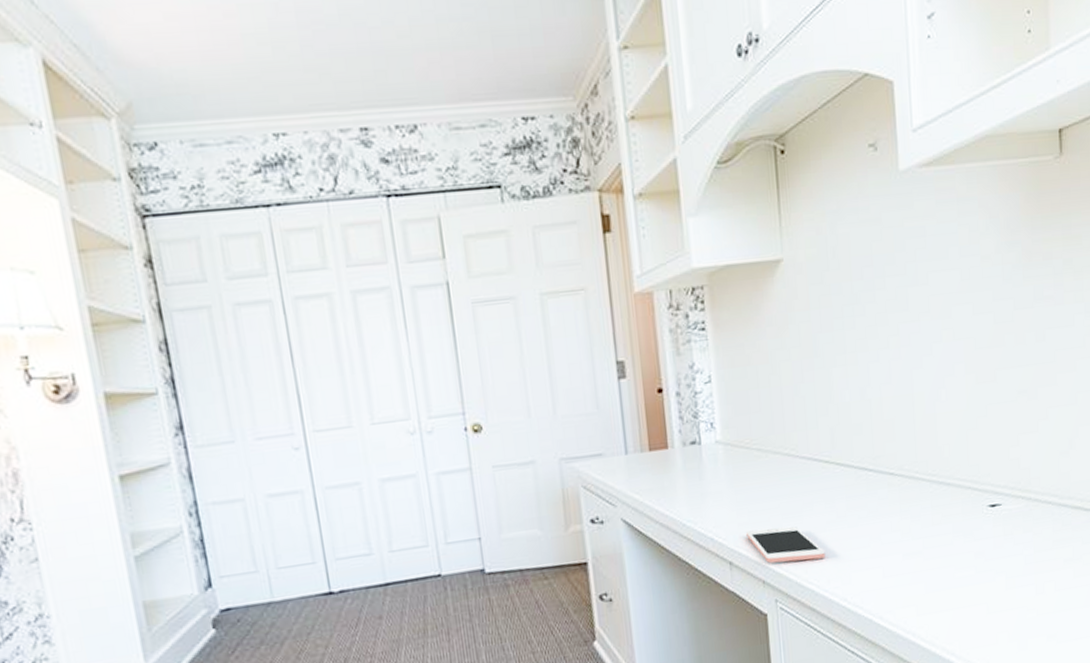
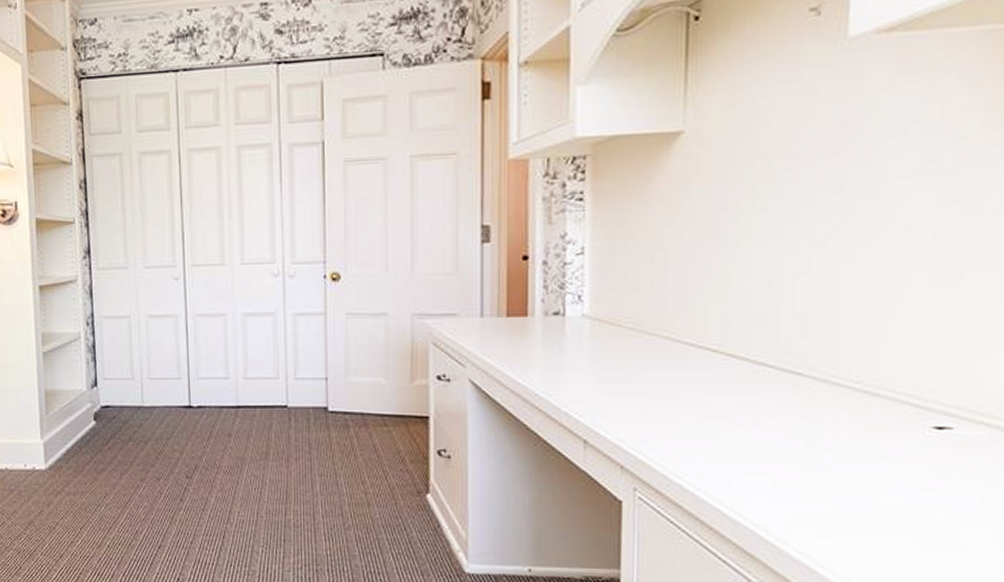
cell phone: present [746,526,826,564] -> none [607,412,701,453]

